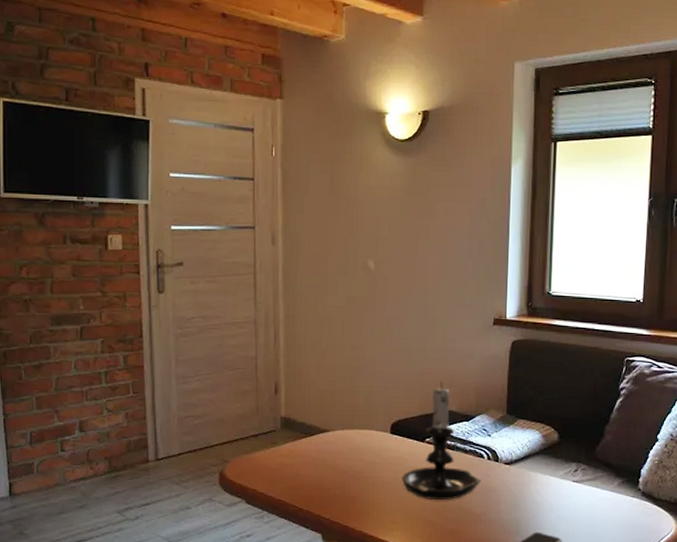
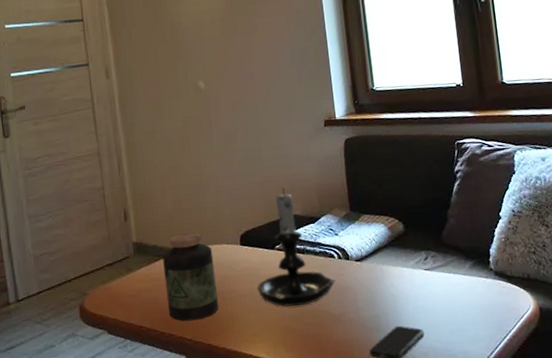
jar: none [309,414,361,501] -> present [162,232,219,321]

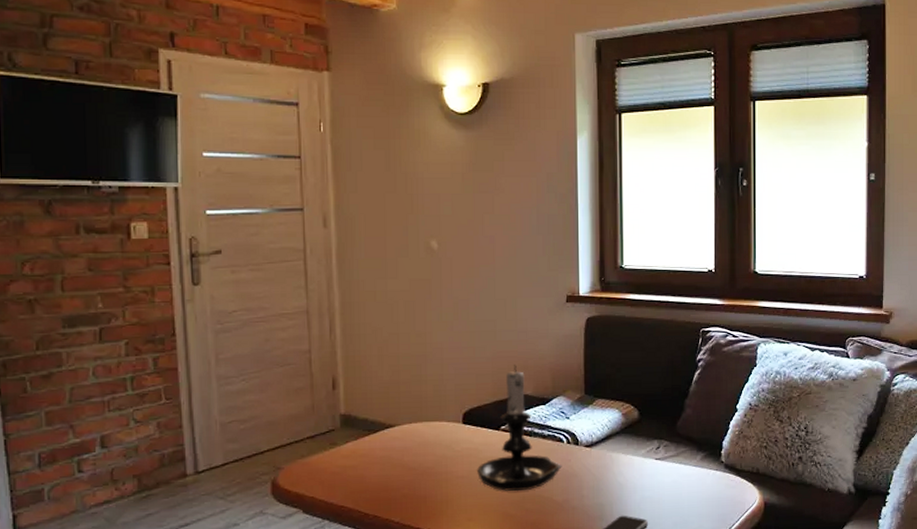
jar: present [162,232,219,321] -> none [373,407,432,503]

